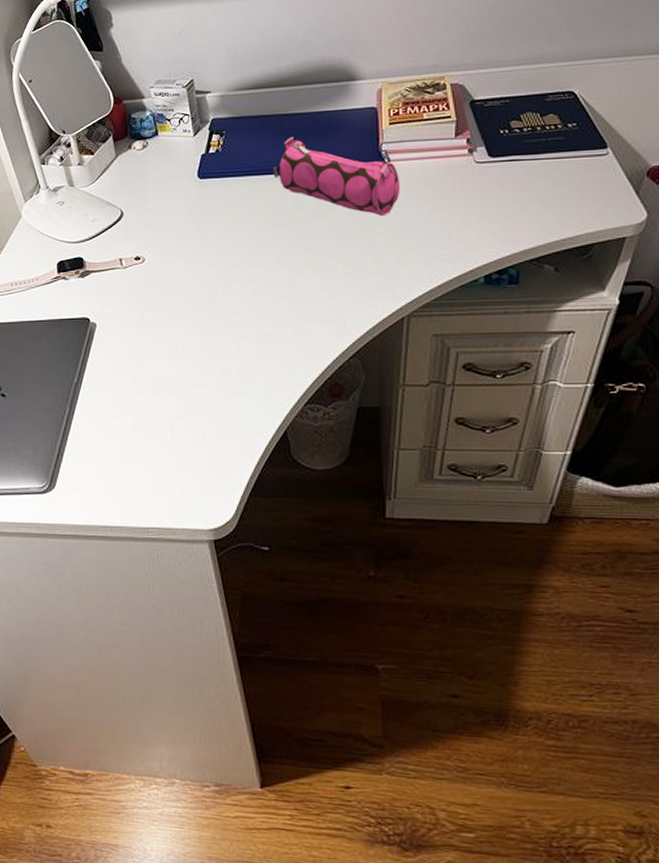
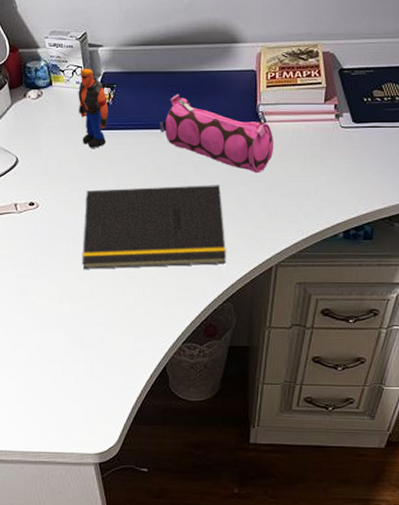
action figure: none [185,115,218,198] -> present [78,68,109,148]
notepad: none [192,230,351,326] -> present [82,185,226,269]

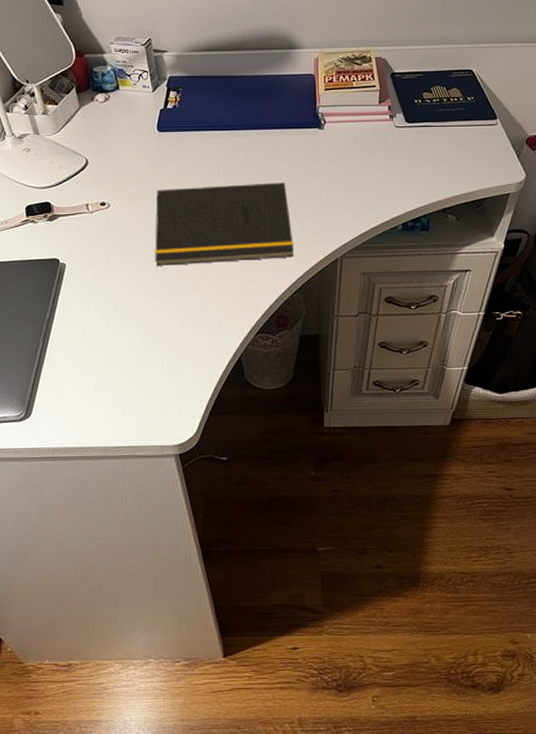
action figure: present [78,68,109,148] -> none [145,72,176,149]
pencil case: present [158,94,274,174] -> none [224,97,334,171]

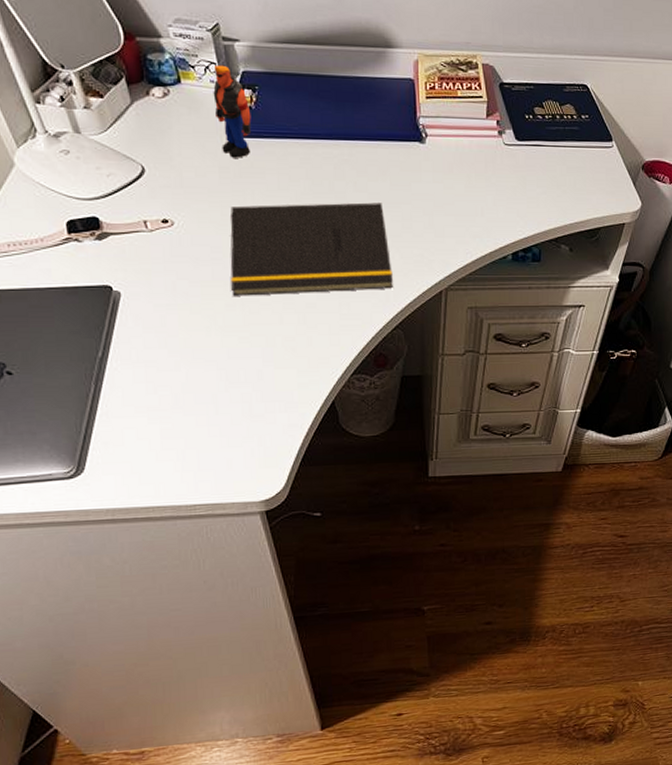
action figure: none [145,72,176,149] -> present [213,64,252,158]

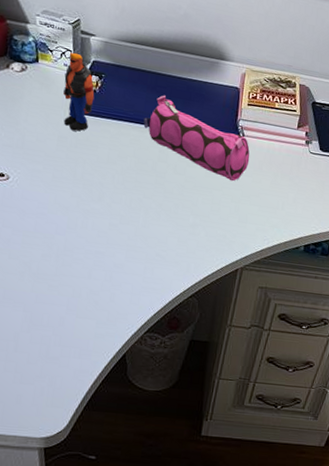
notepad: present [229,202,393,296] -> none [50,171,197,262]
pencil case: none [310,100,437,191] -> present [143,95,250,182]

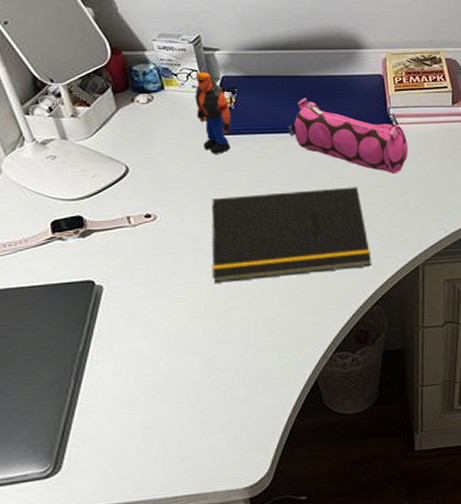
notepad: none [50,171,197,262] -> present [211,187,371,283]

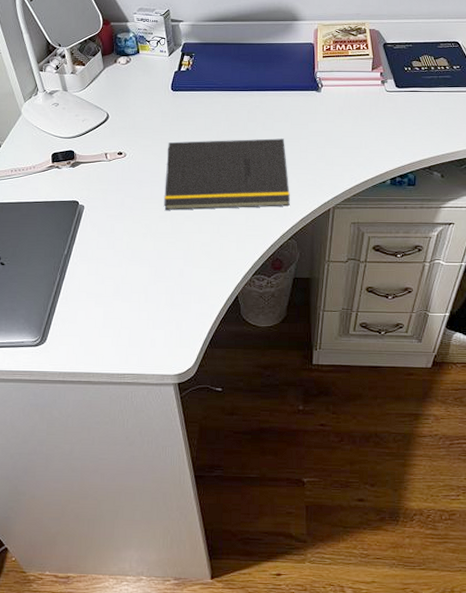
action figure: present [195,71,232,154] -> none [162,39,188,106]
pencil case: present [287,98,409,174] -> none [231,62,330,129]

